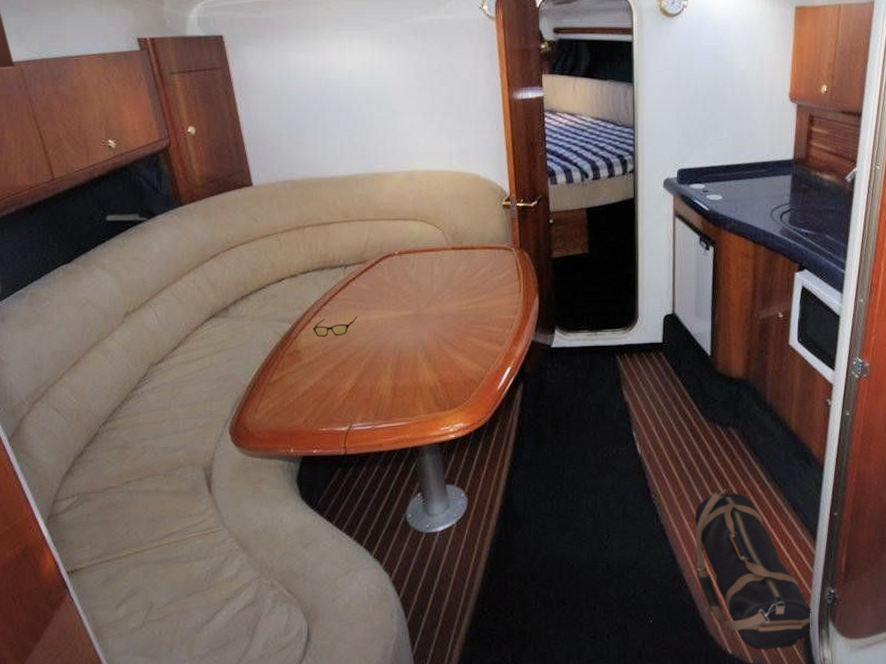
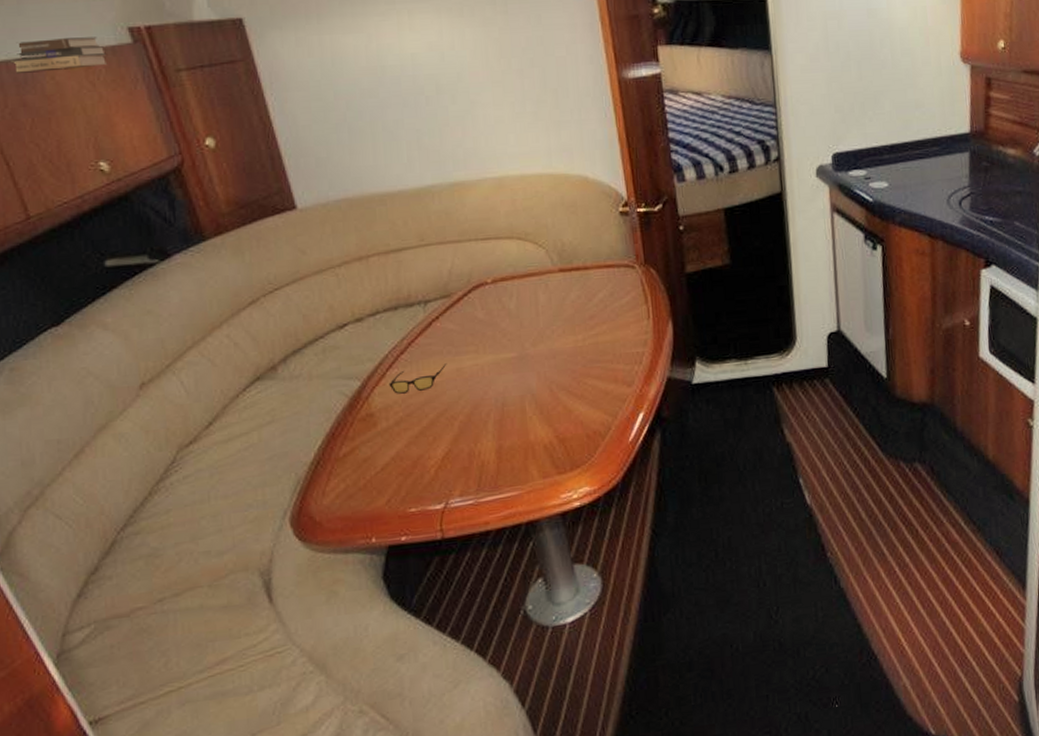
books: none [50,44,121,69] -> present [11,37,108,73]
duffel bag: present [695,489,812,650] -> none [881,538,1028,727]

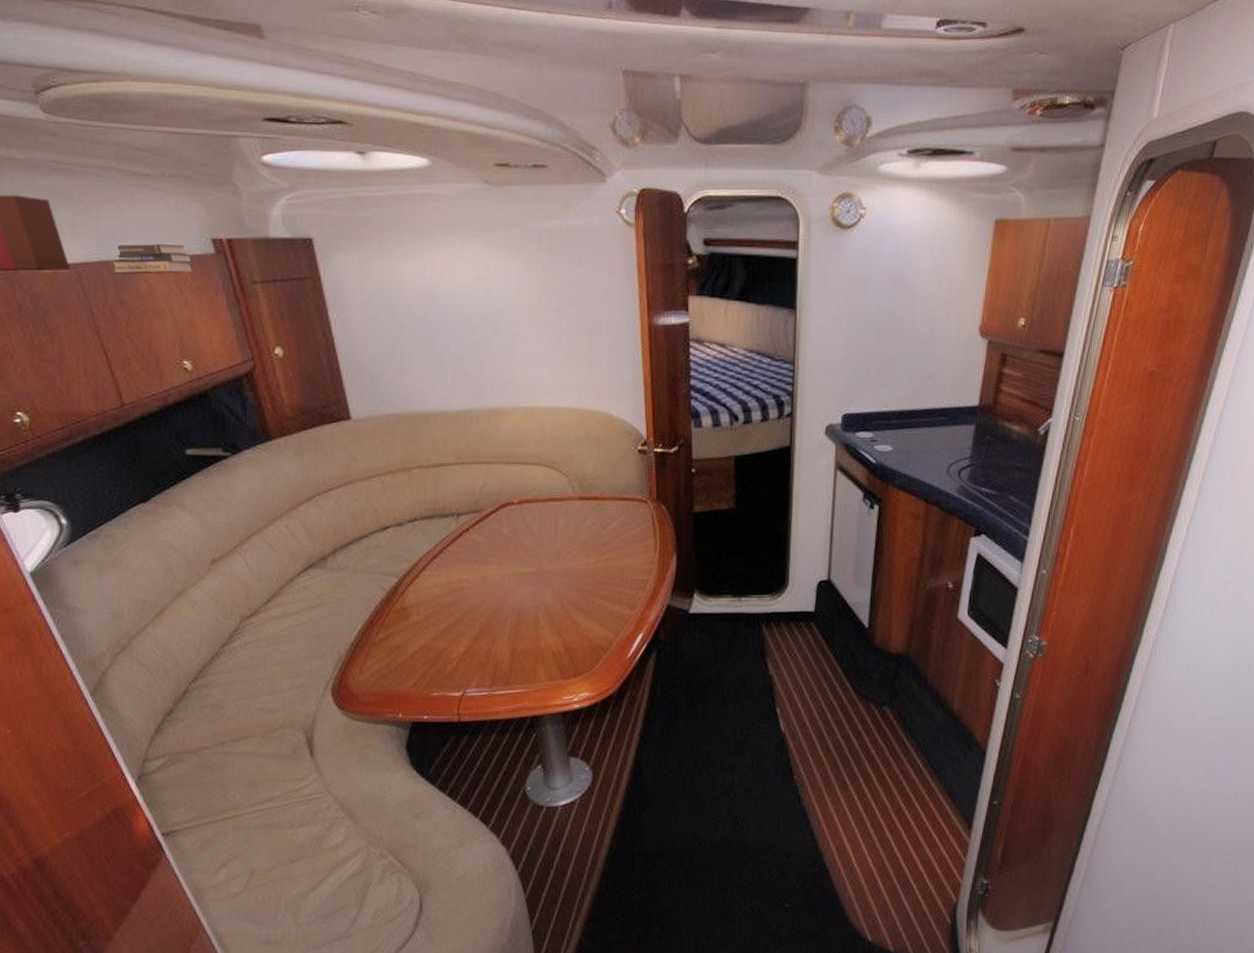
sunglasses: present [389,363,447,394] -> none [421,571,473,593]

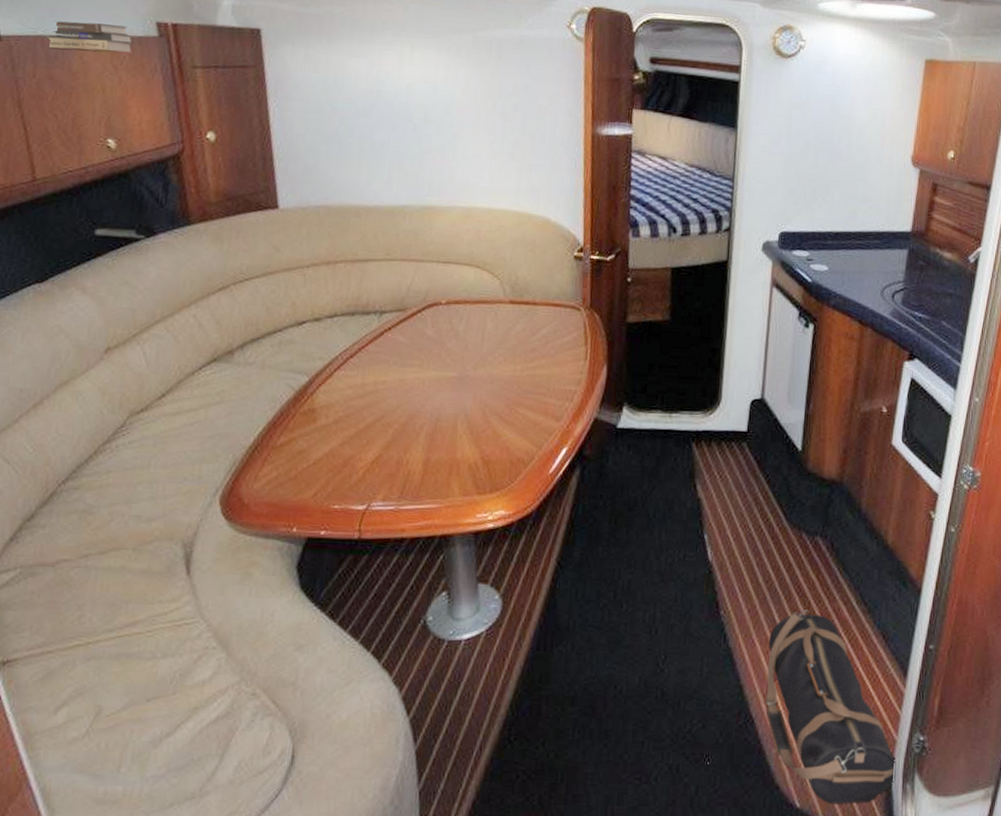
duffel bag: none [838,772,961,938] -> present [766,609,896,804]

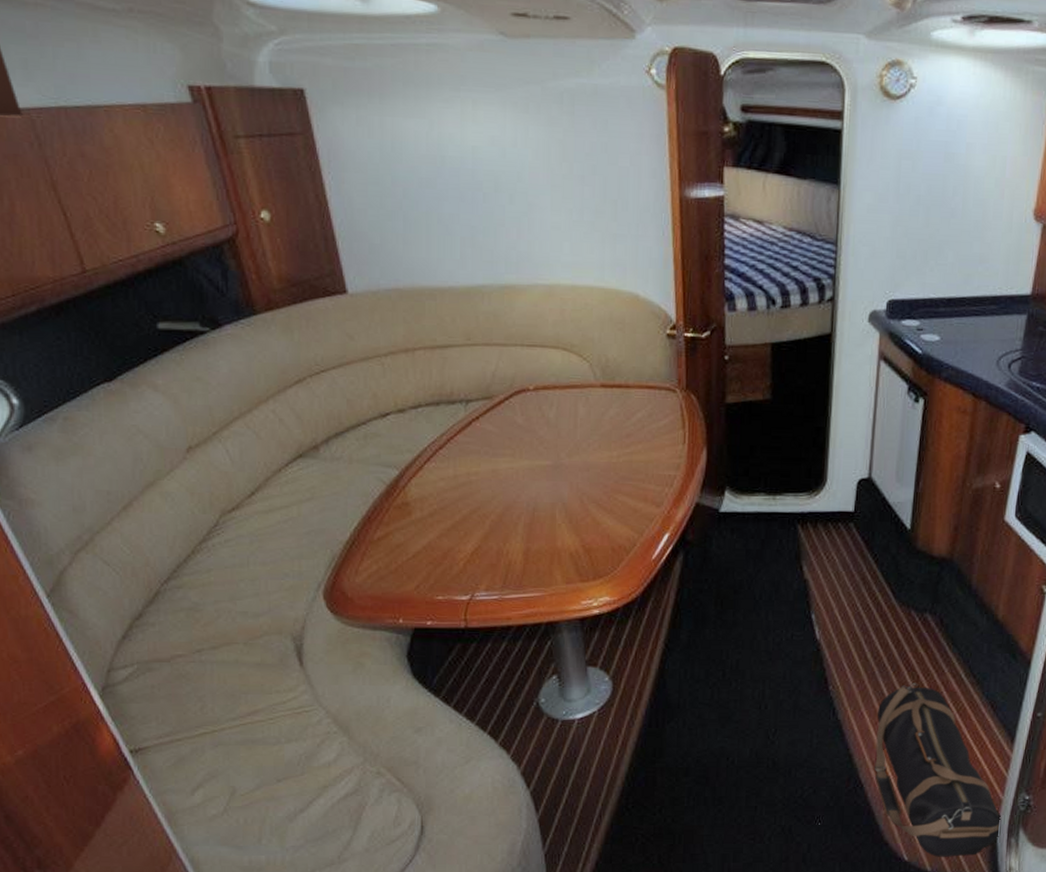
books: present [46,21,133,54] -> none [70,88,167,124]

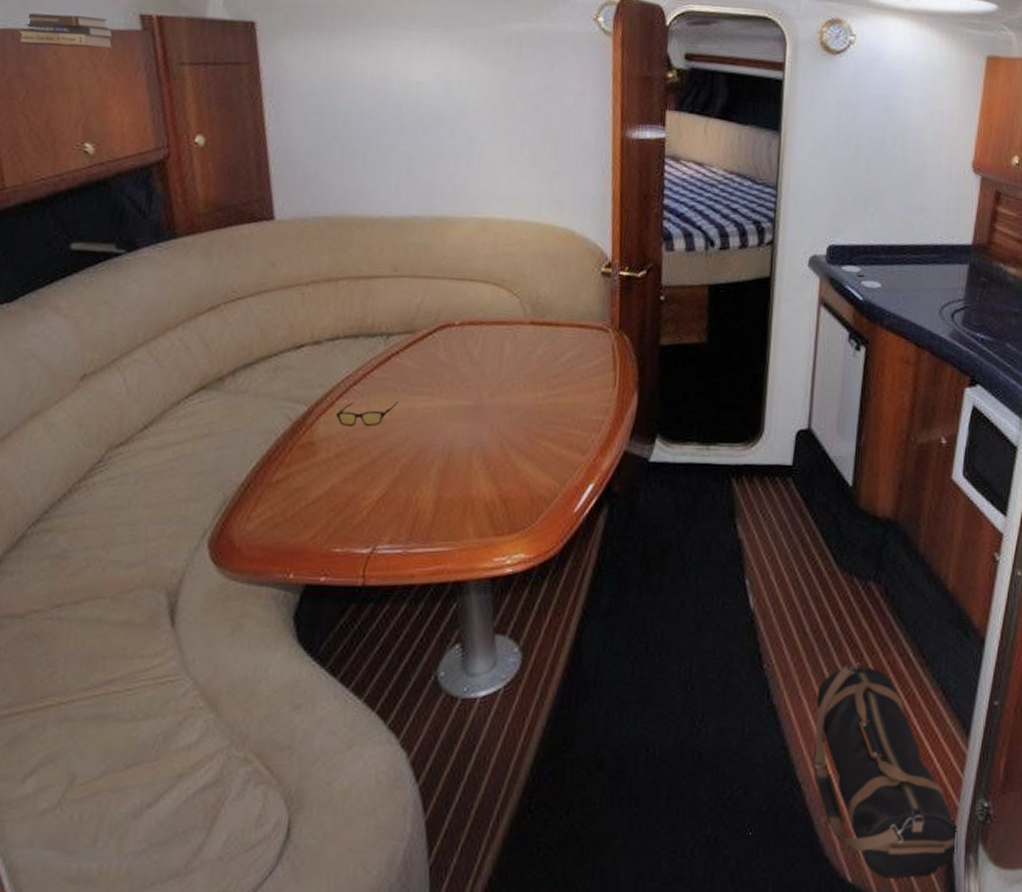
books: none [70,88,167,124] -> present [18,13,113,49]
sunglasses: none [425,463,483,487] -> present [335,401,399,426]

